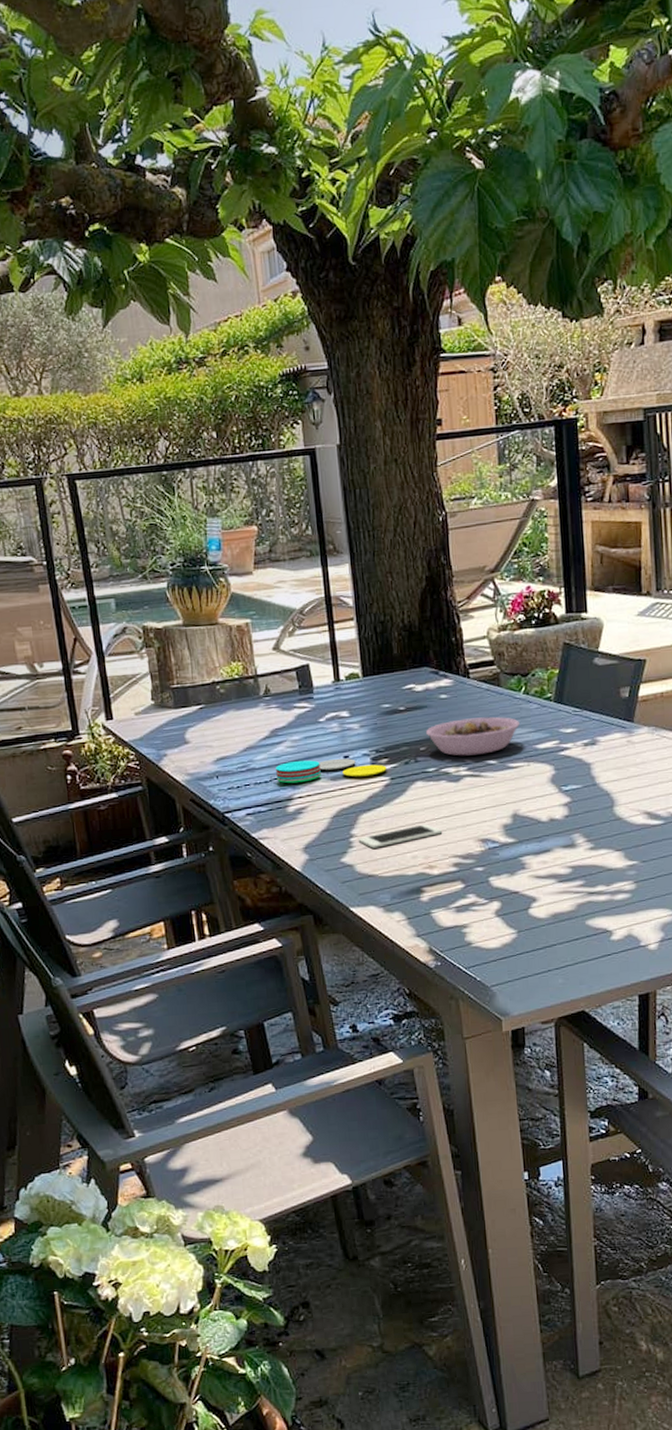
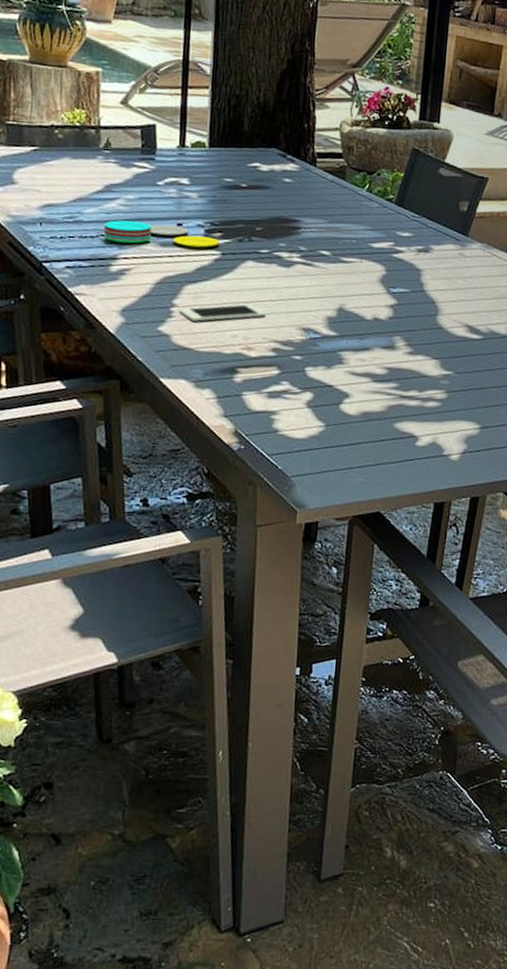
bowl: present [425,716,520,756] -> none [264,205,359,244]

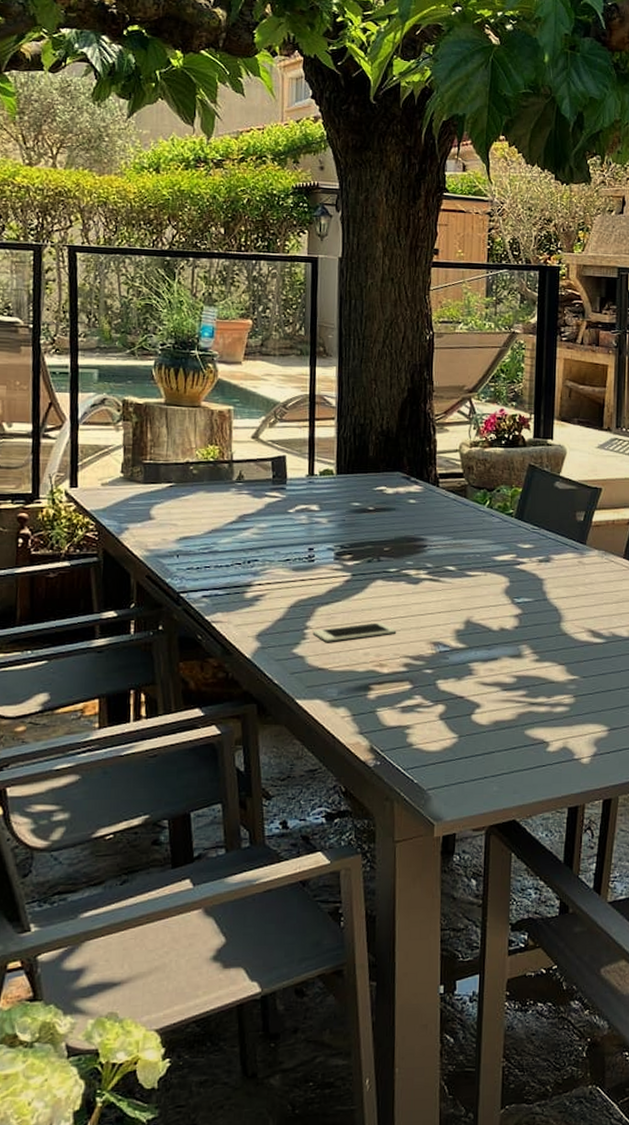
plate: present [104,220,220,248] -> none [238,548,350,570]

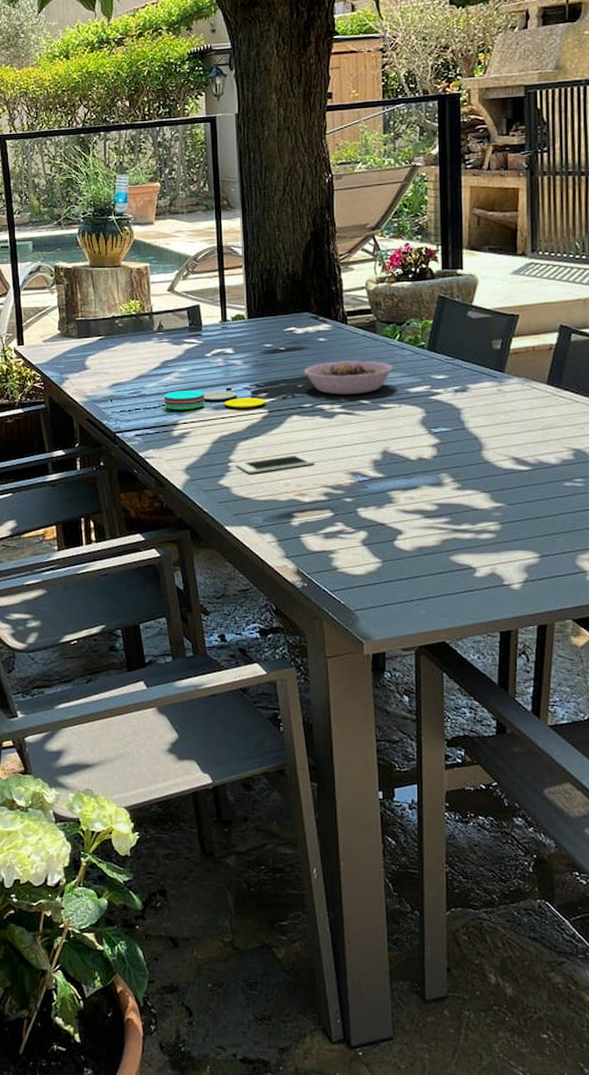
plate: none [238,548,350,570] -> present [164,390,266,410]
bowl: none [391,524,481,560] -> present [303,360,393,395]

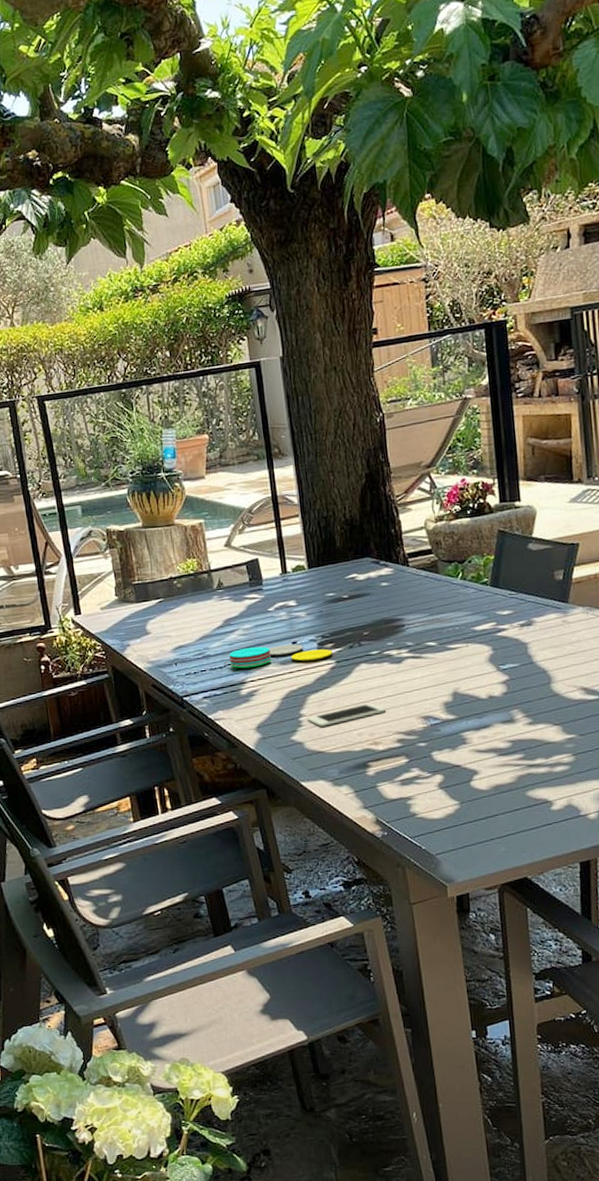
bowl: present [303,360,393,395] -> none [368,601,458,640]

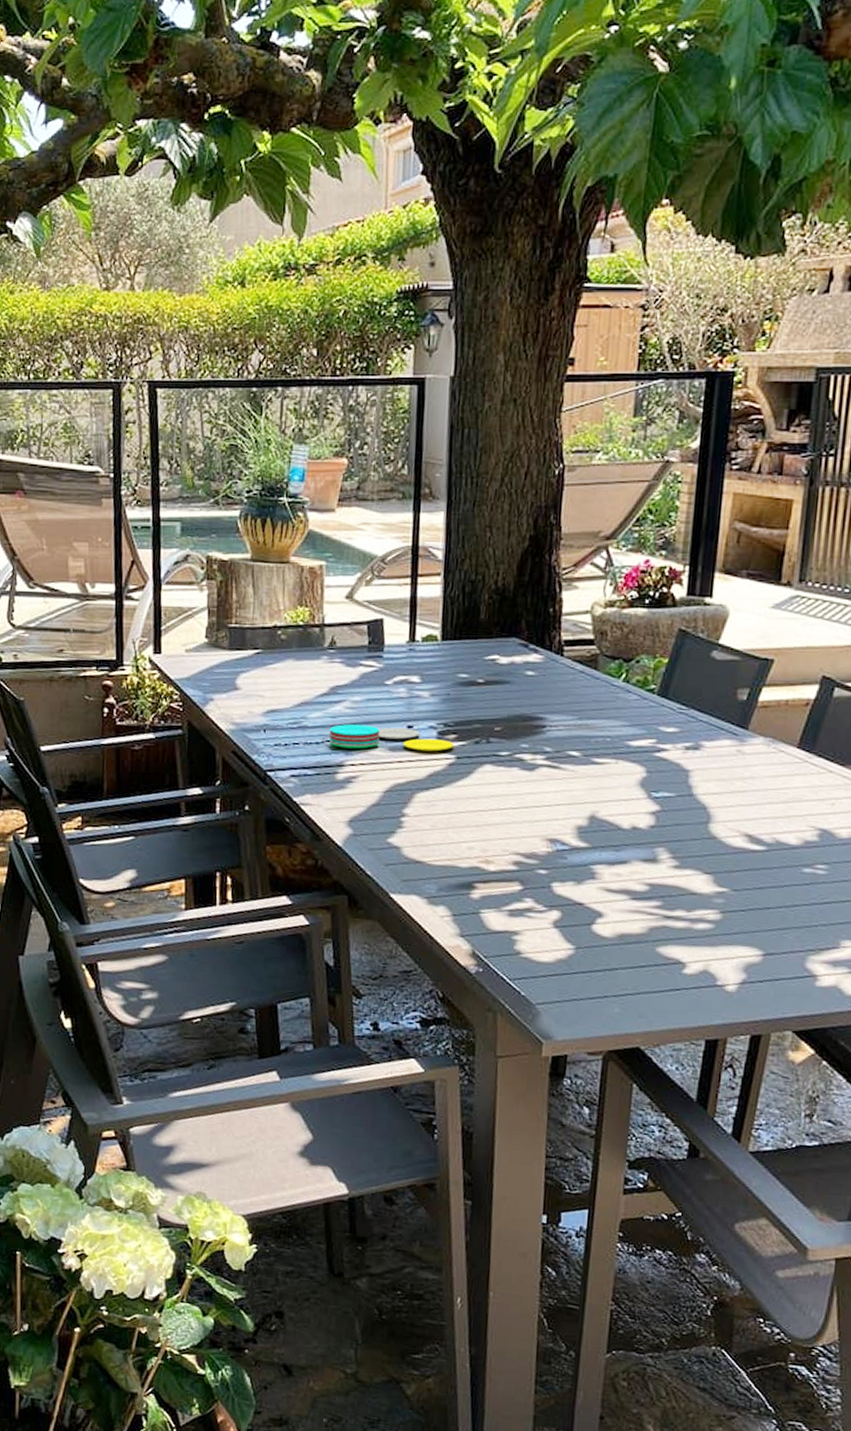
cell phone: present [307,703,387,727] -> none [410,813,507,833]

